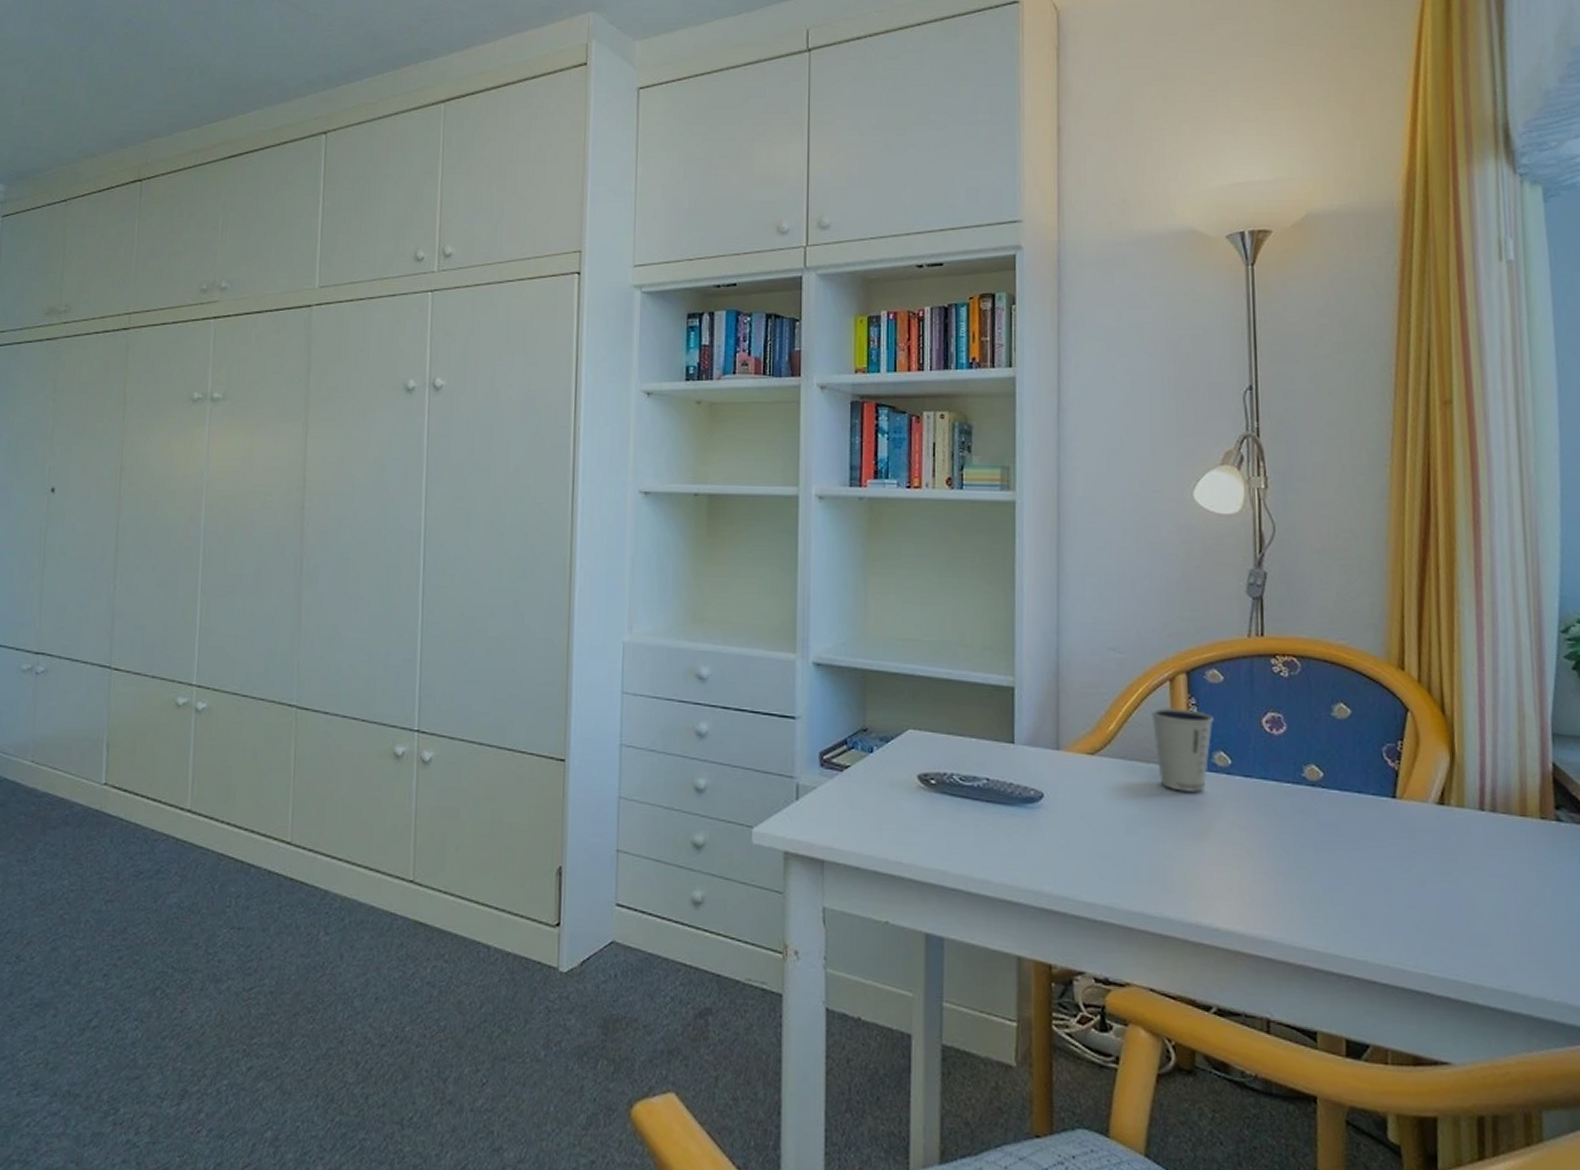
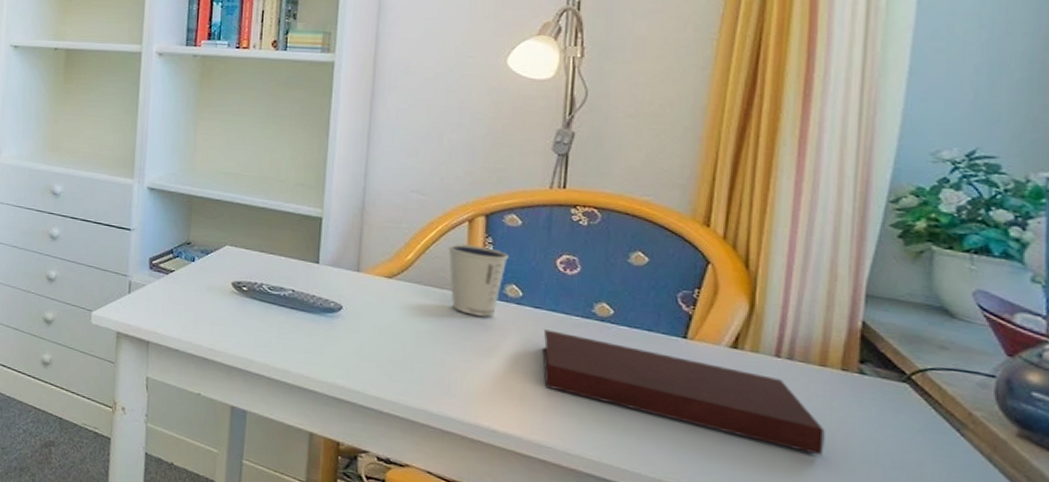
notebook: none [1257,801,1535,918] -> present [542,329,825,456]

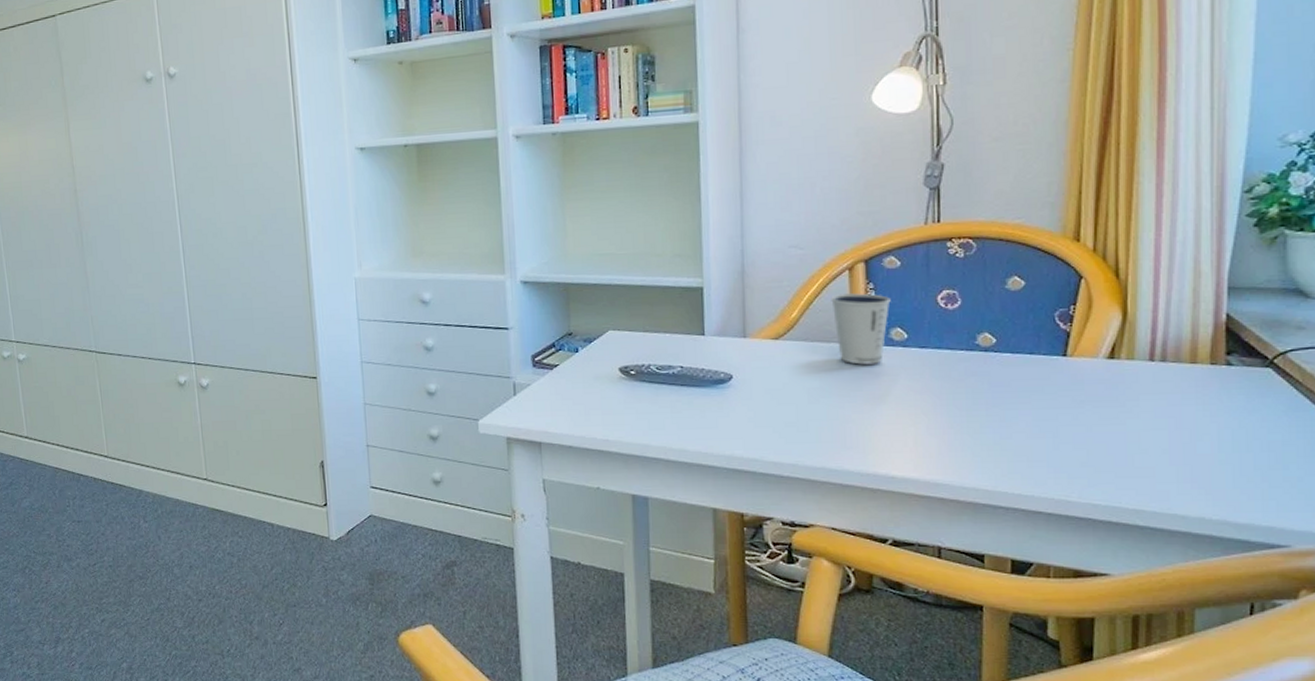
notebook: present [542,329,825,456] -> none [931,368,1200,451]

